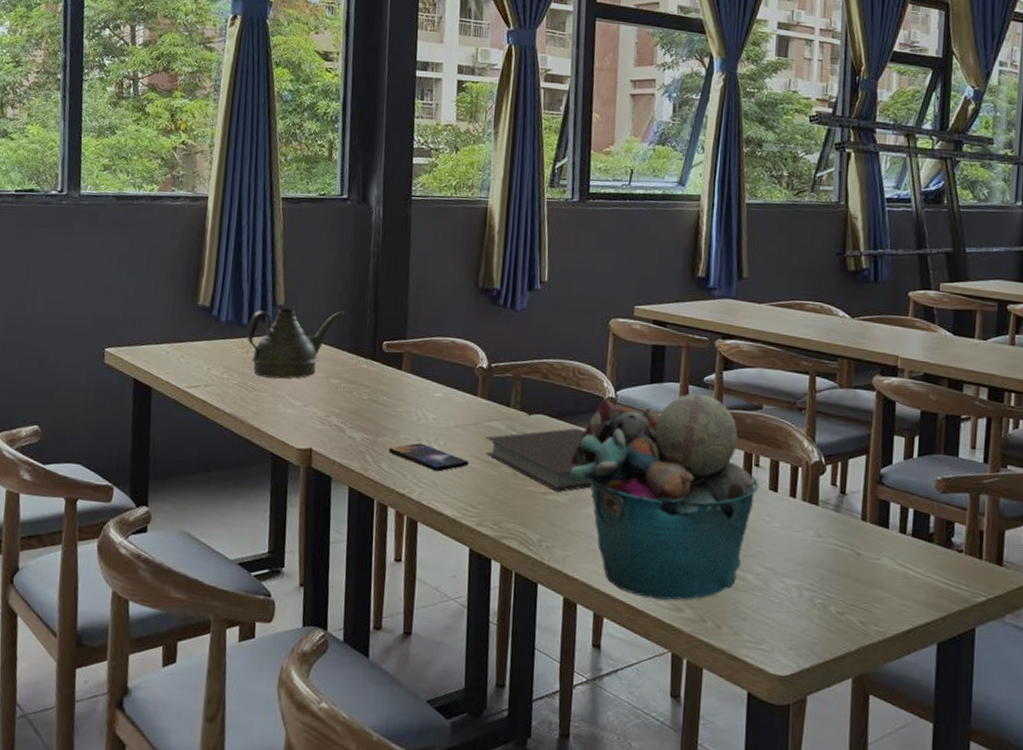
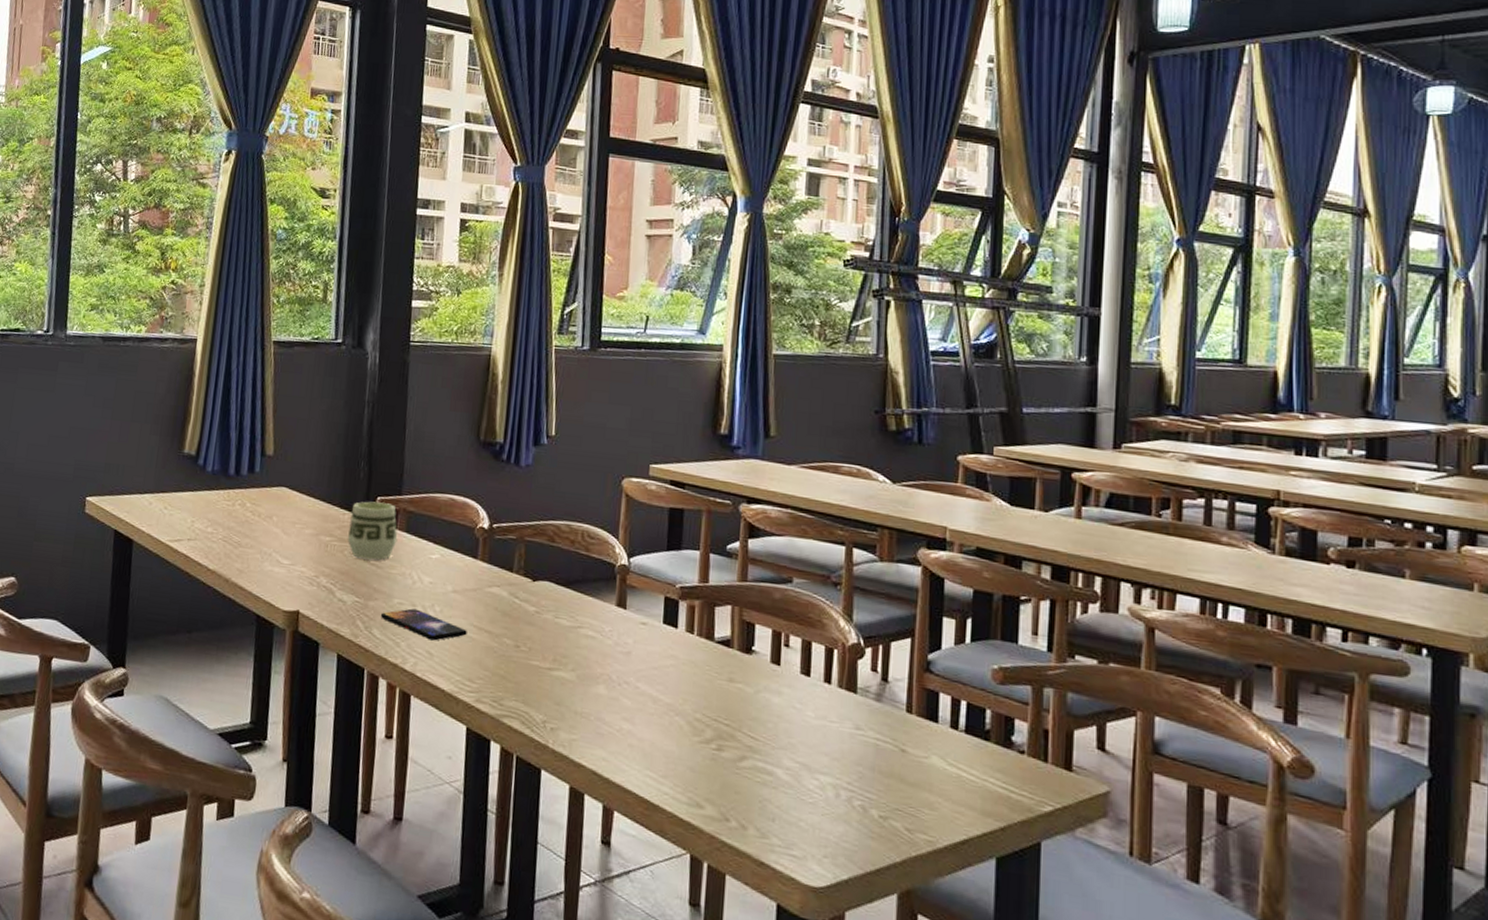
teapot: present [247,308,345,379] -> none [233,458,337,535]
cup: none [356,345,403,400] -> present [348,501,398,560]
notebook: present [485,428,592,492] -> none [485,597,602,668]
bucket: present [569,393,759,600] -> none [577,563,789,795]

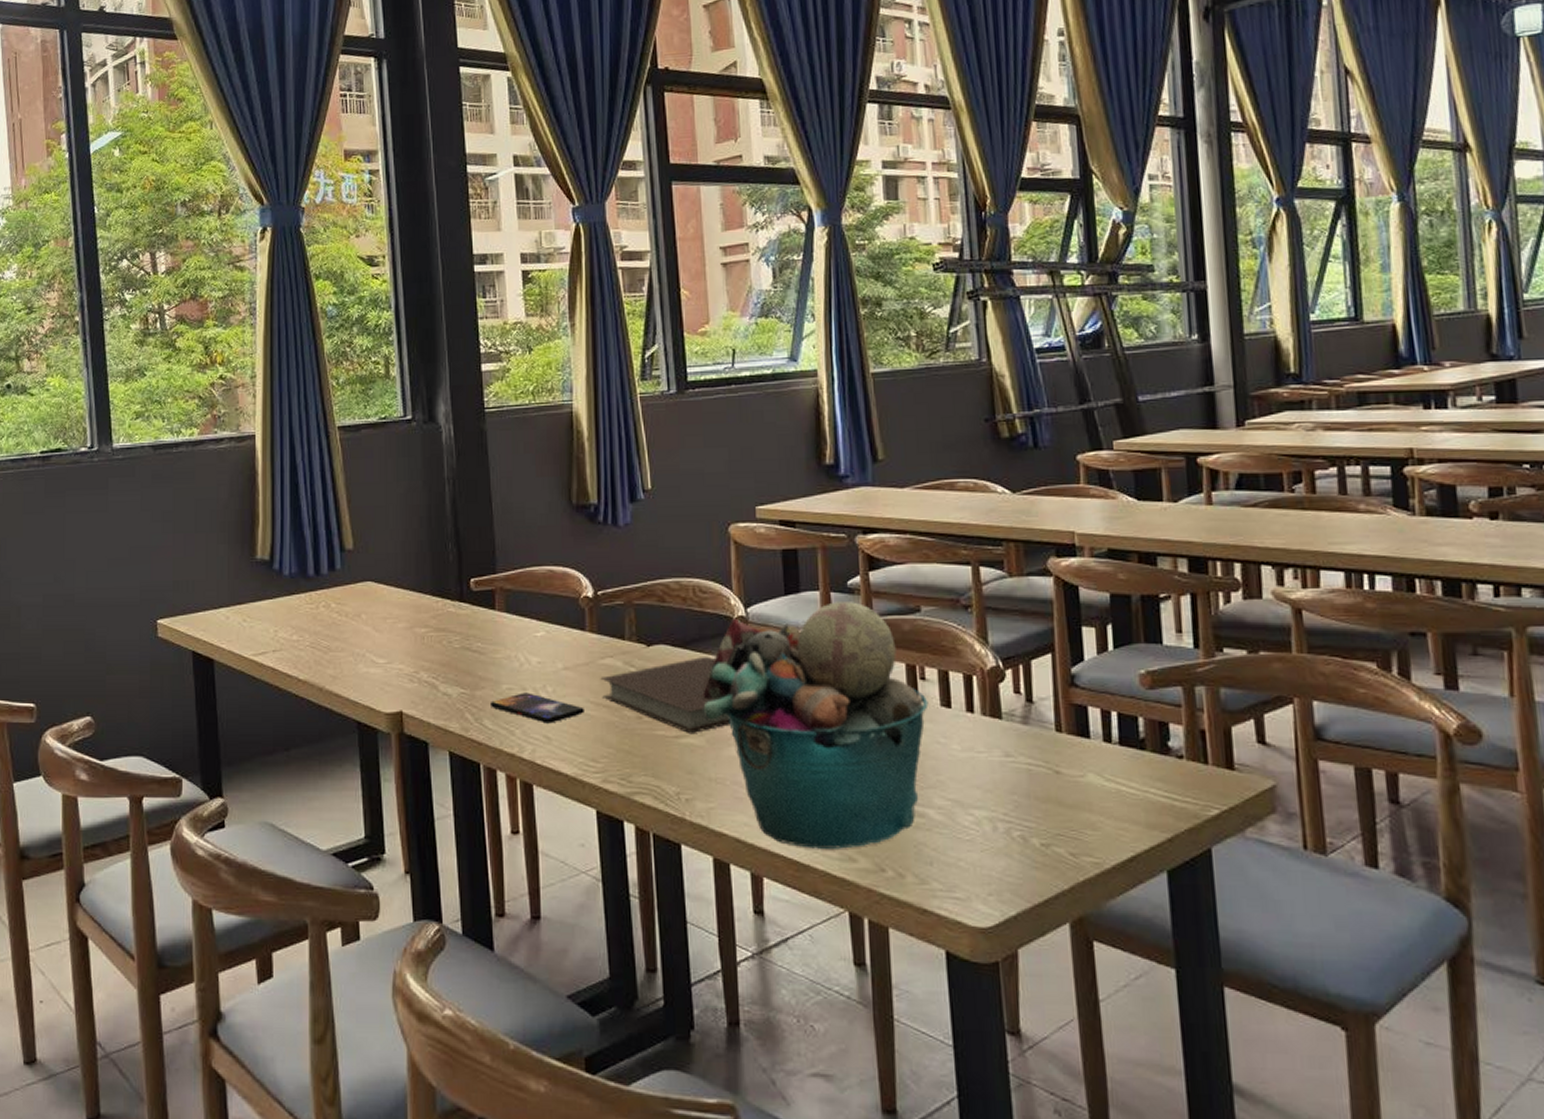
cup: present [348,501,398,560] -> none [444,584,498,647]
notebook: none [485,597,602,668] -> present [600,657,730,733]
bucket: none [577,563,789,795] -> present [701,602,929,849]

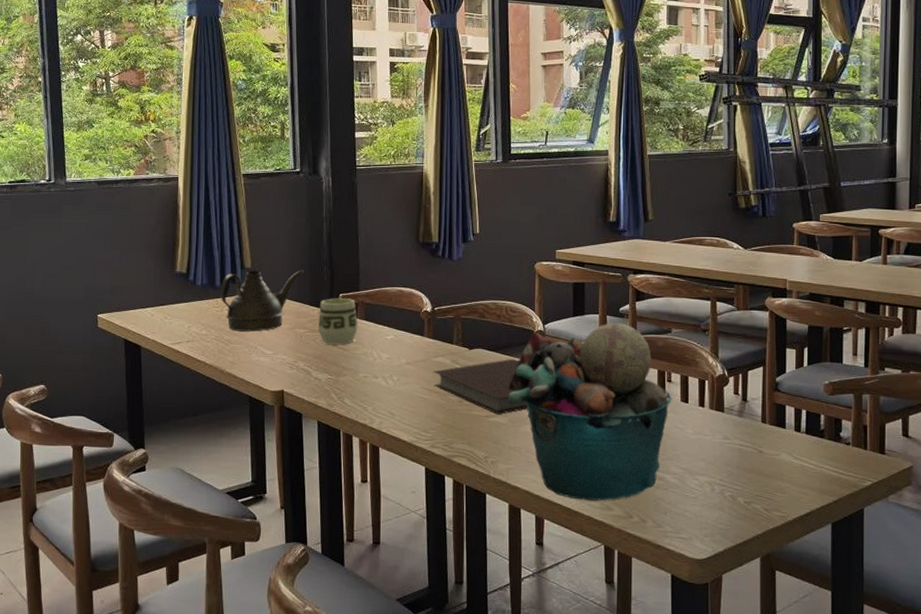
teapot: none [315,549,423,634] -> present [220,270,305,332]
cup: none [444,584,498,647] -> present [318,298,359,345]
smartphone: present [491,693,584,724] -> none [350,380,420,403]

